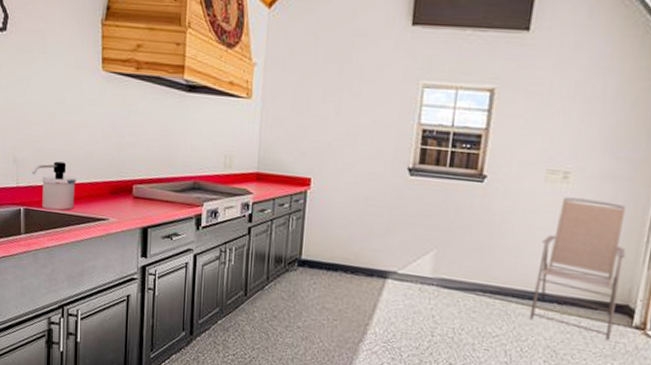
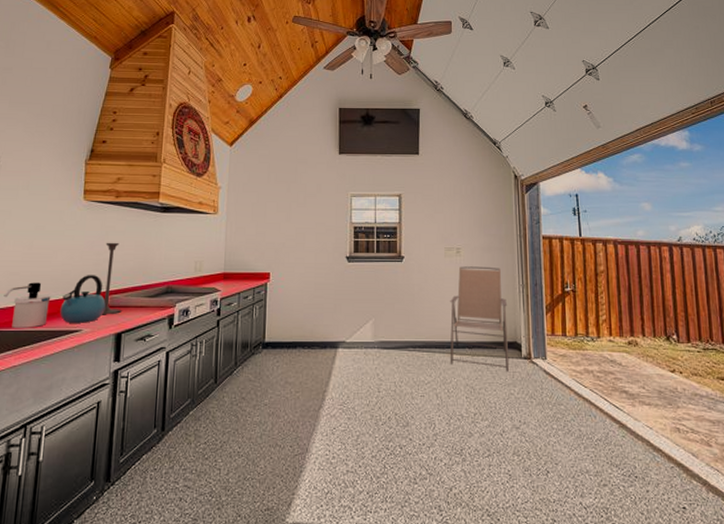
kettle: none [86,159,131,212] -> present [60,275,106,323]
candlestick: none [128,123,147,207] -> present [102,242,122,315]

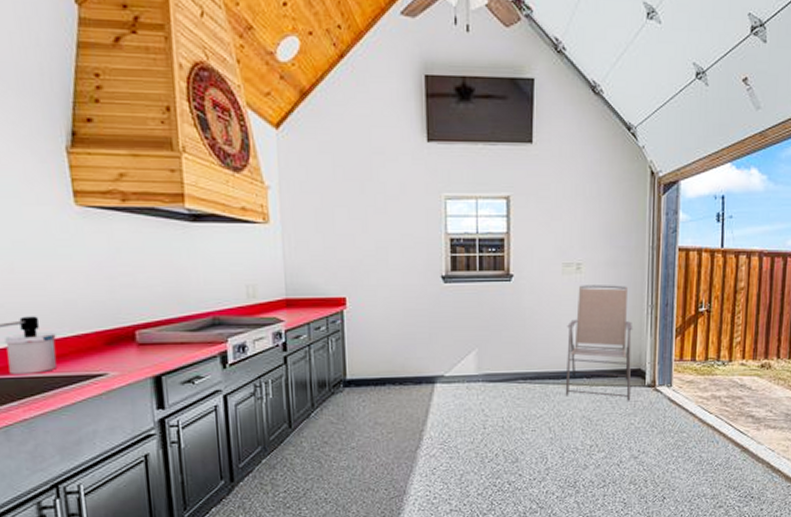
kettle: present [60,275,106,323] -> none [72,305,134,366]
candlestick: present [102,242,122,315] -> none [119,262,157,355]

